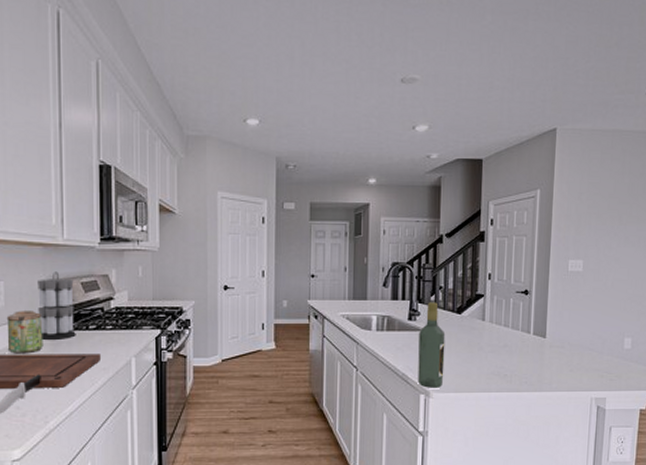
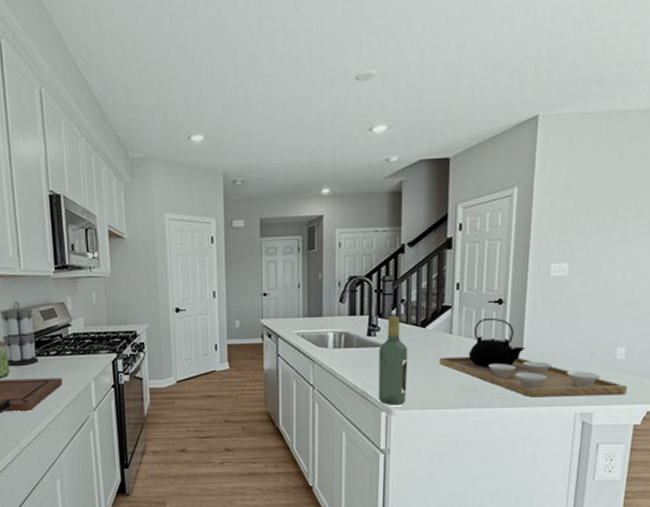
tea set: none [472,308,633,383] -> present [438,318,627,398]

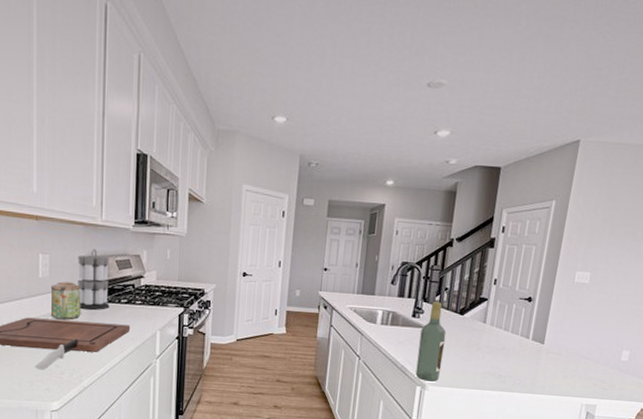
tea set: present [438,318,627,398] -> none [471,313,627,391]

